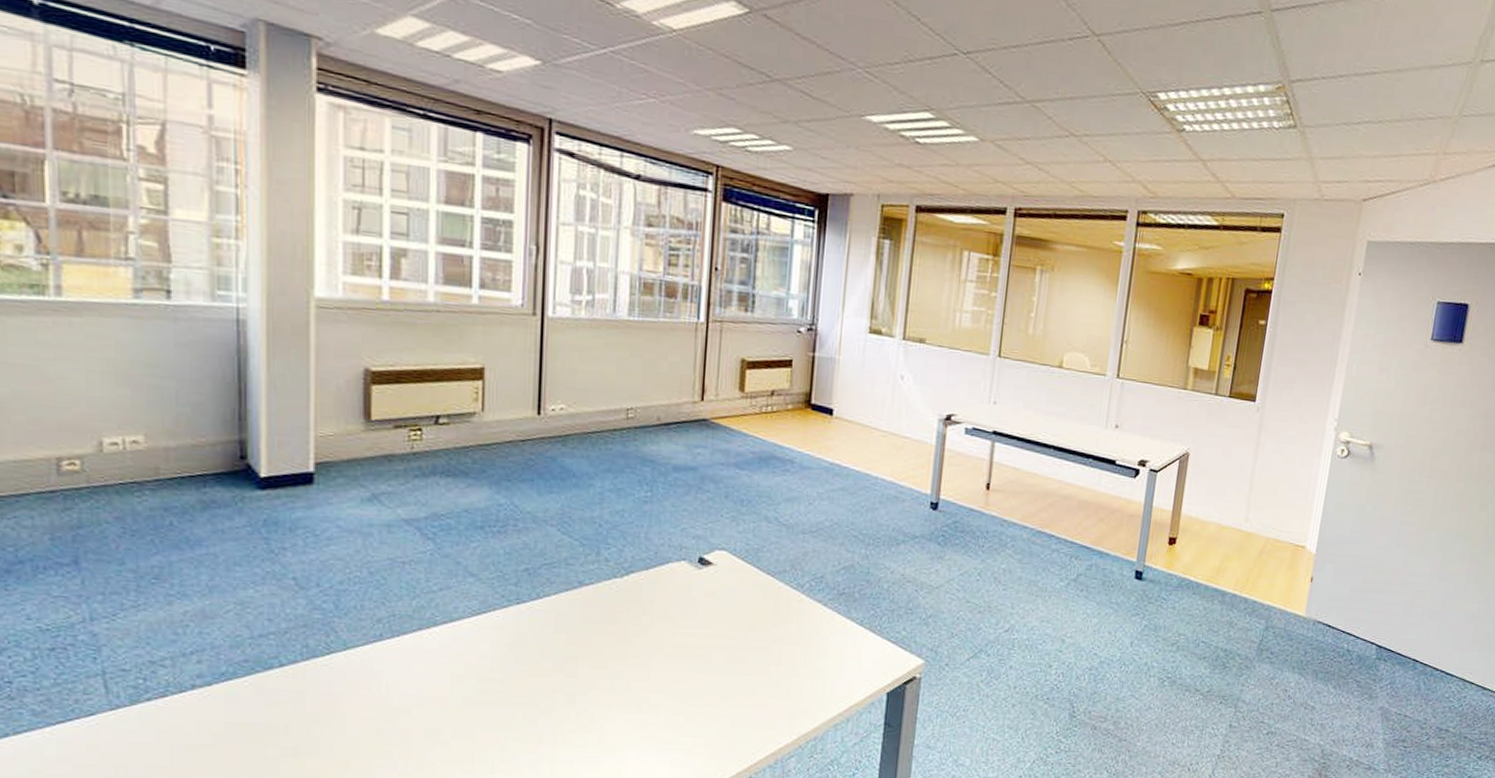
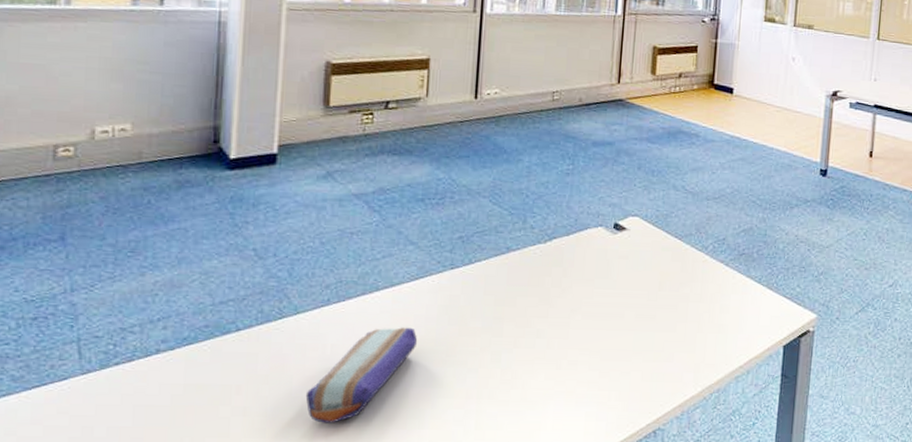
pencil case: none [361,666,483,766] -> present [305,327,418,423]

